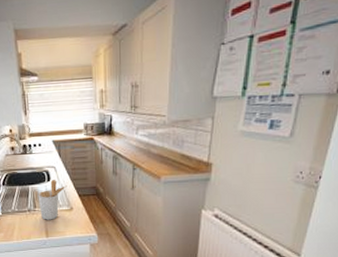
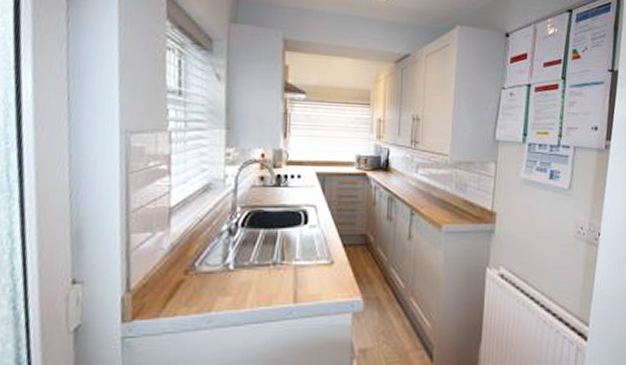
utensil holder: present [38,180,67,220] -> none [289,223,330,278]

